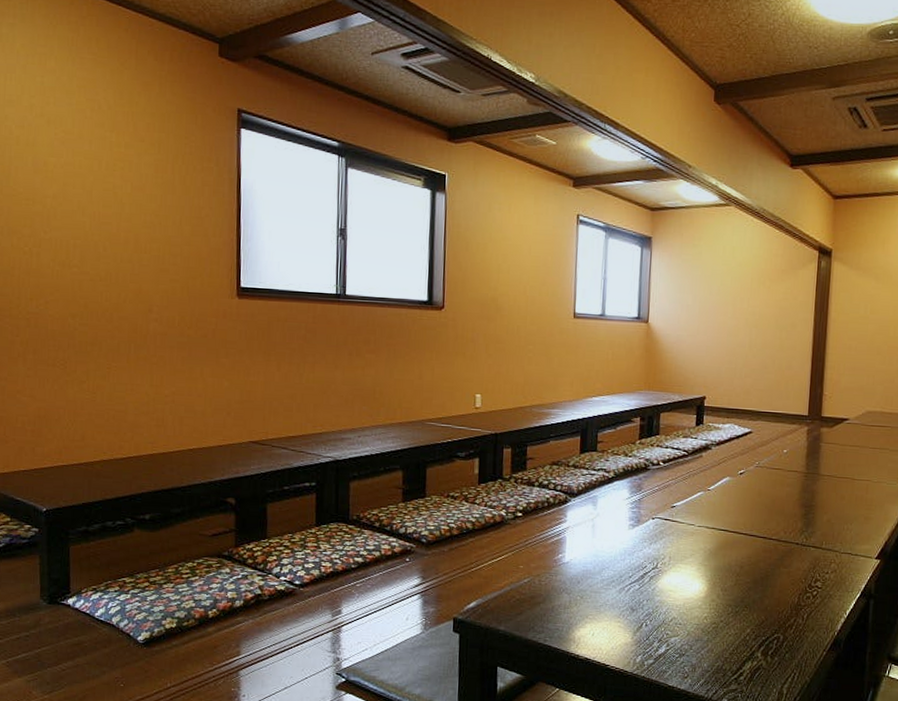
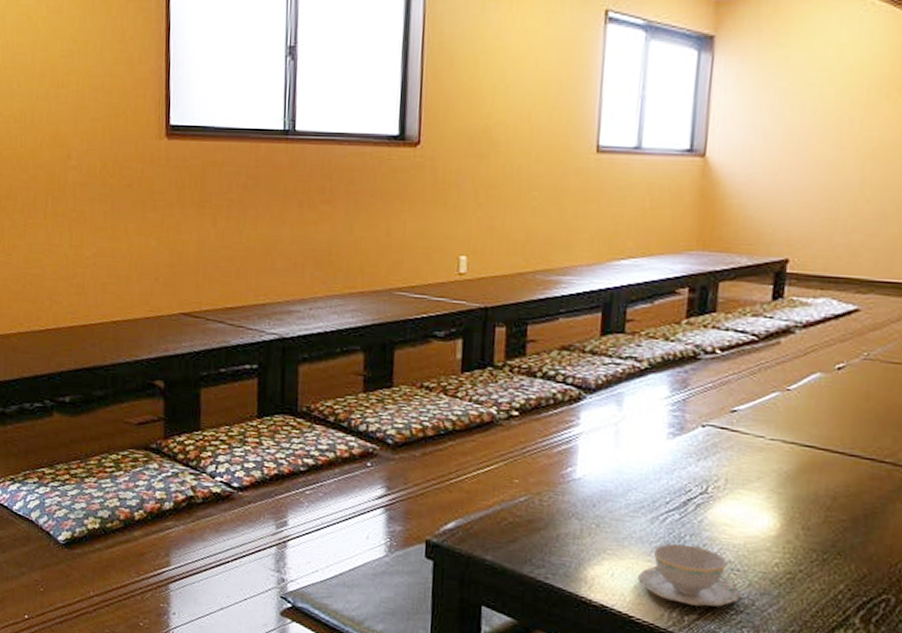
teacup: none [611,606,682,653] -> present [638,543,741,607]

